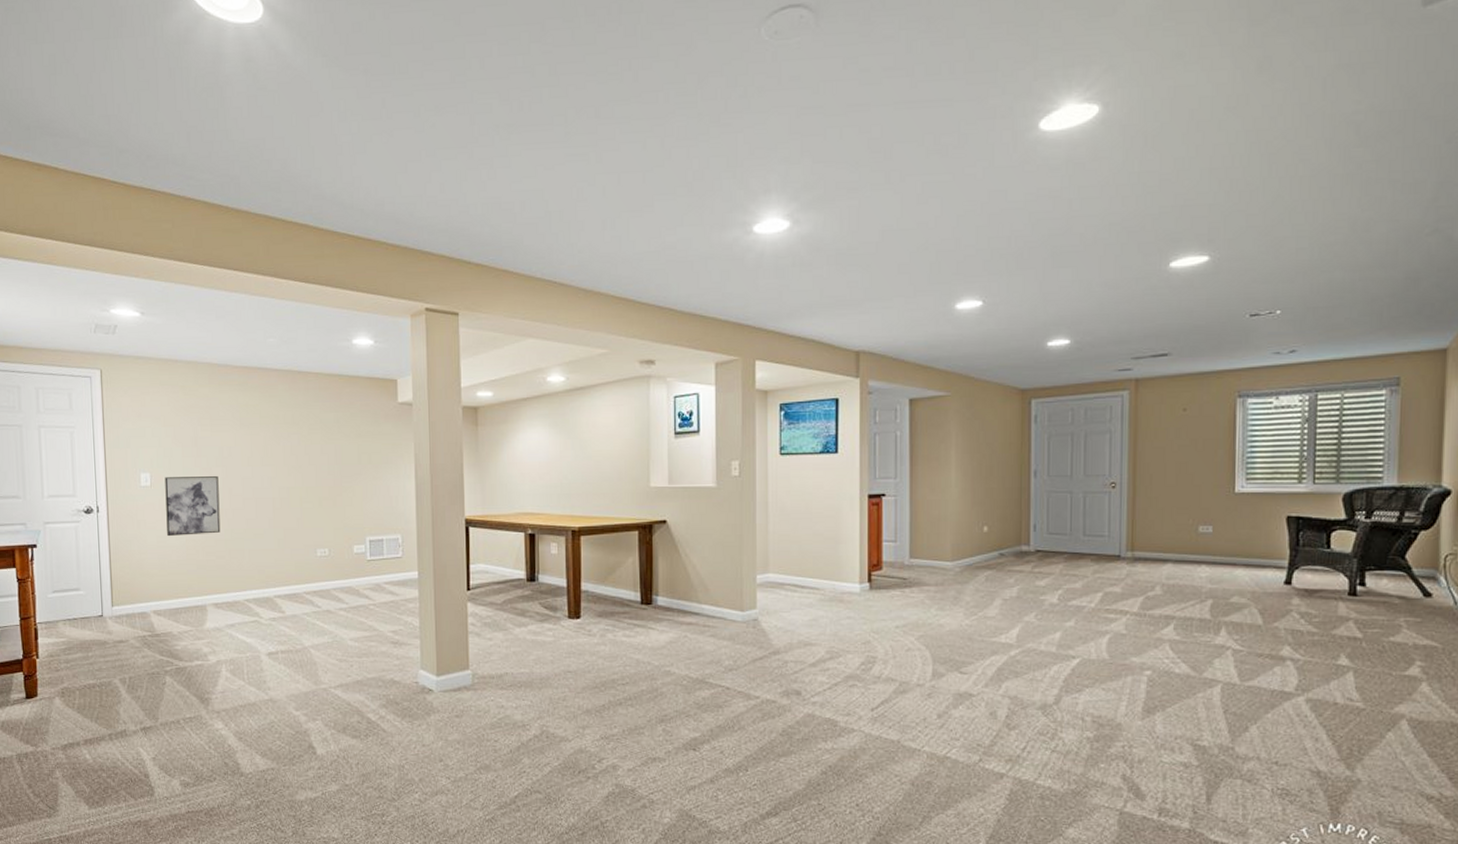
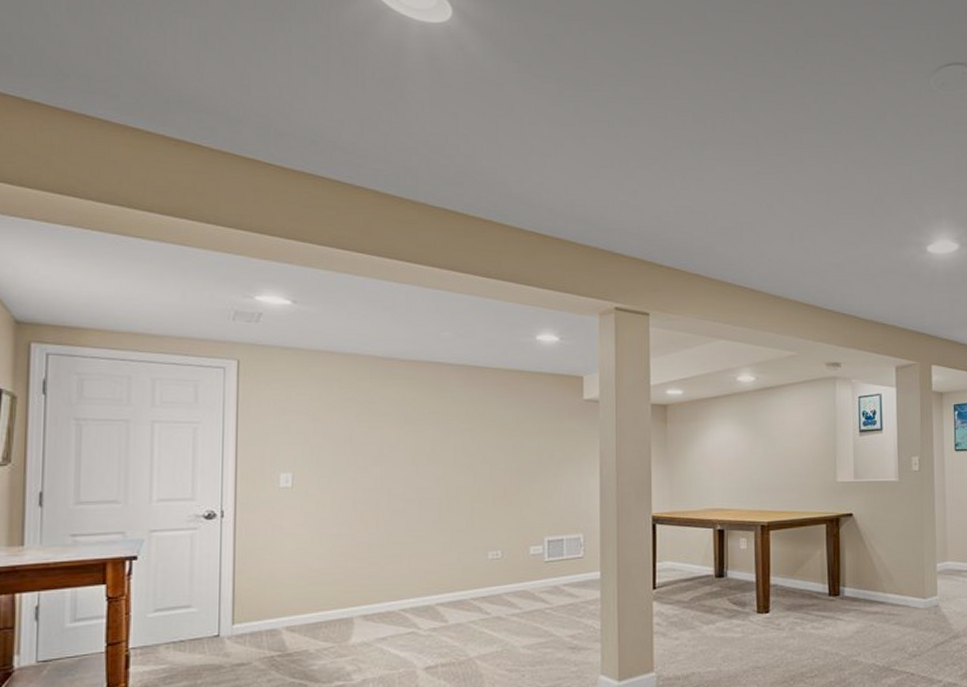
wall art: present [165,476,221,537] -> none [309,476,376,543]

